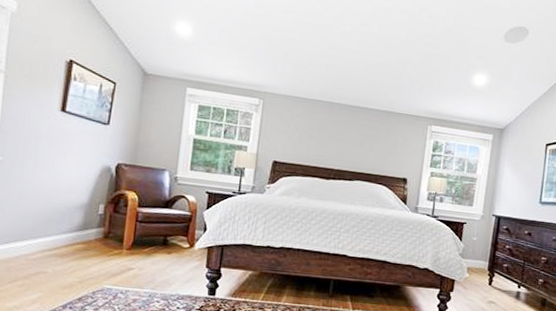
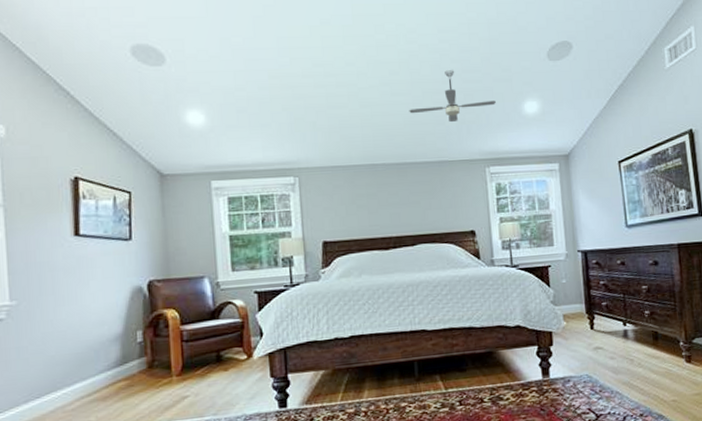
ceiling fan: none [371,30,450,80] -> present [409,69,496,123]

